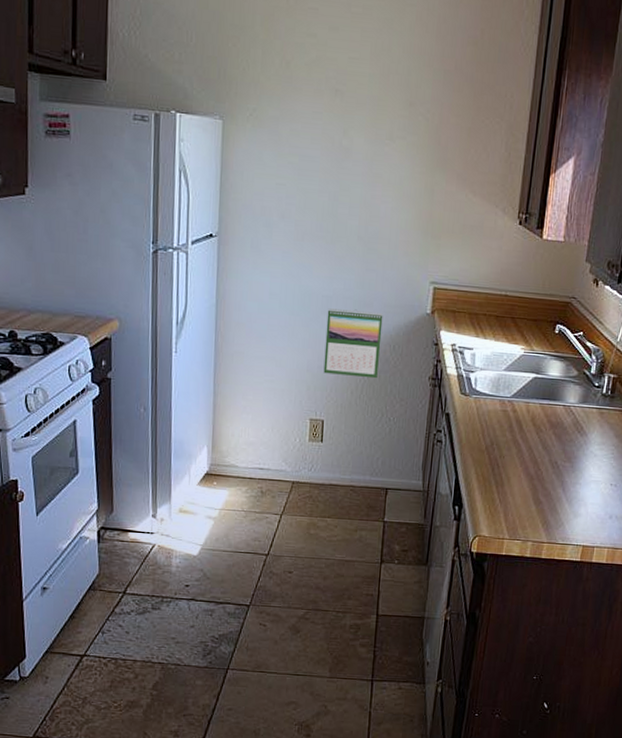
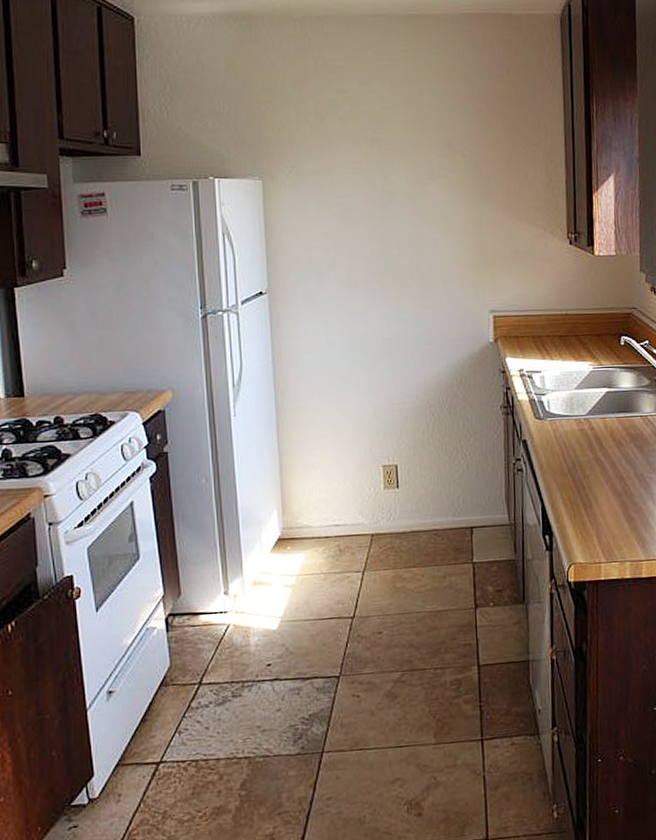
calendar: present [323,308,383,379] -> none [388,347,448,417]

